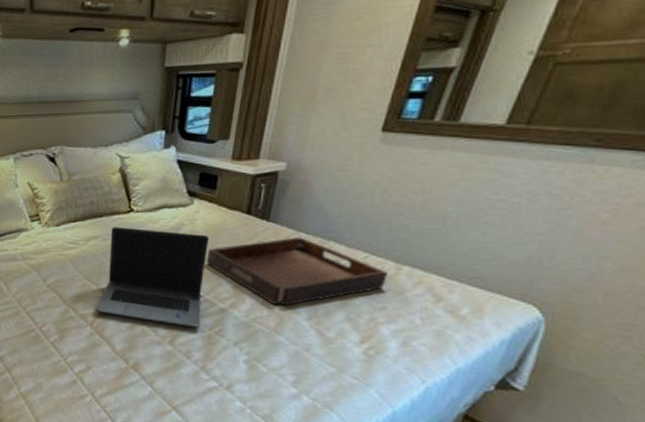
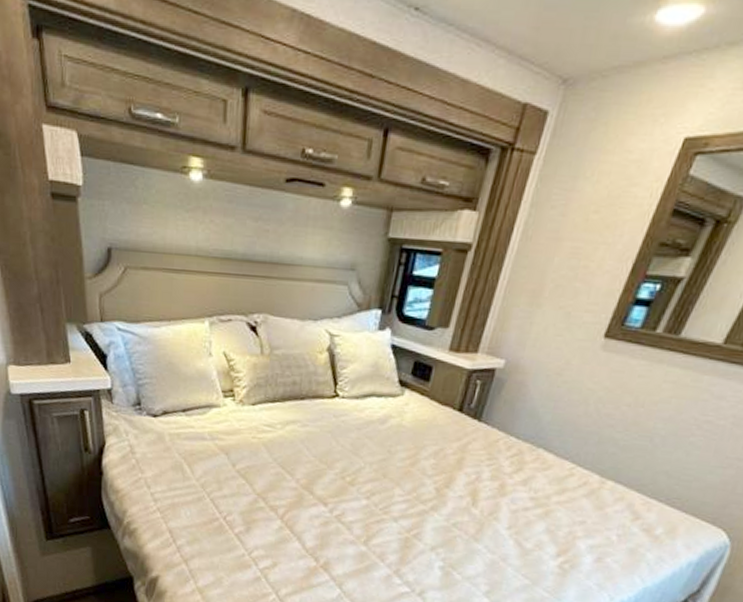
laptop computer: present [96,227,209,327] -> none [288,412,416,529]
serving tray: present [206,237,388,306] -> none [411,440,592,513]

